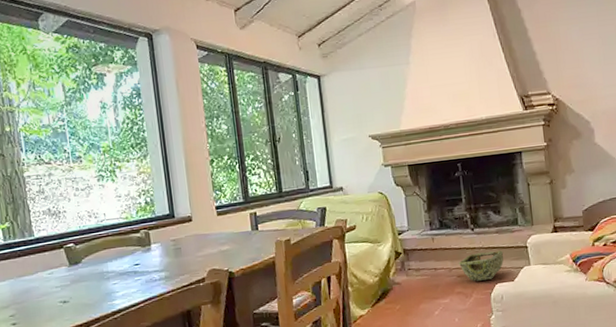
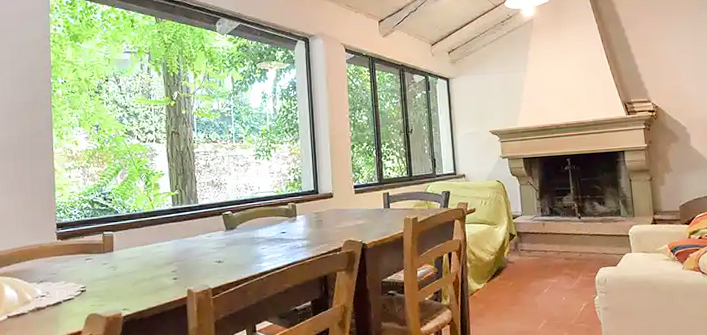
woven basket: present [458,250,504,282] -> none [566,237,608,264]

